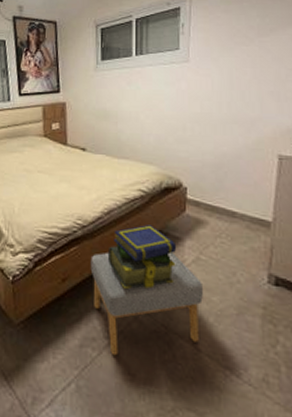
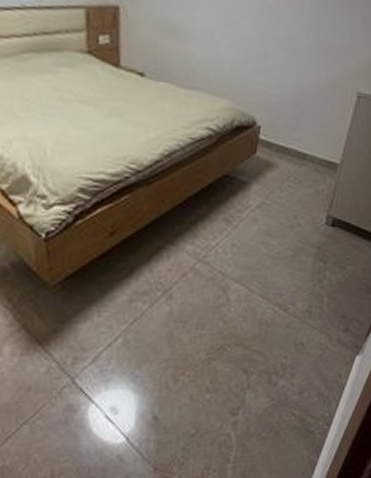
footstool: present [90,252,204,356] -> none [144,197,265,306]
stack of books: present [109,225,177,290] -> none [166,168,243,240]

